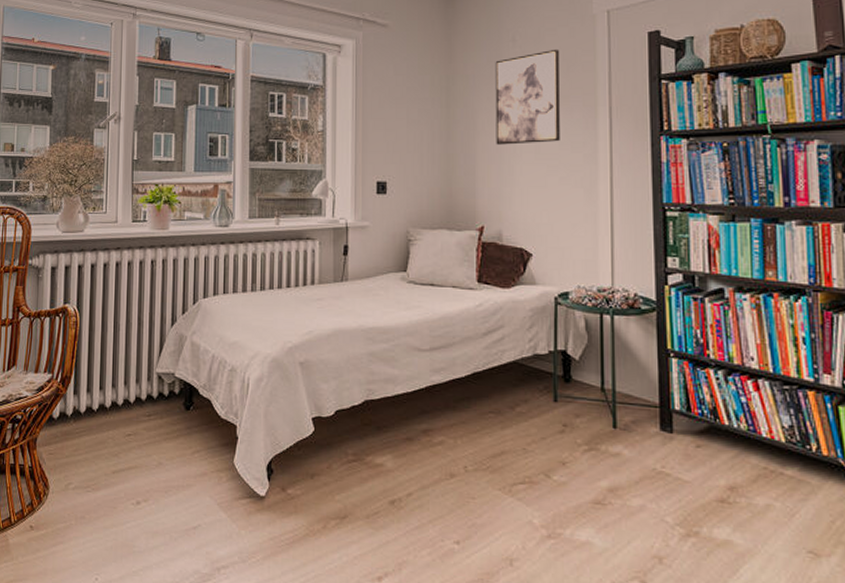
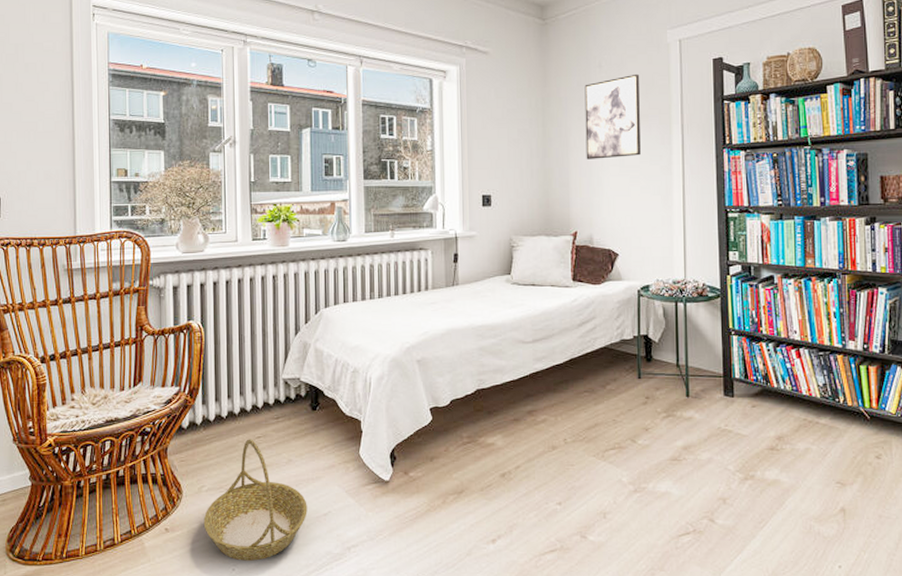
basket: none [68,436,176,572] -> present [203,439,308,561]

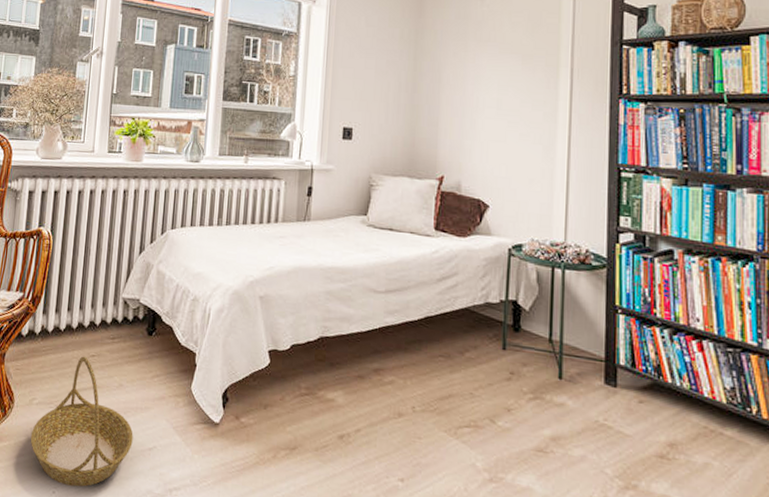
wall art: present [584,73,641,159] -> none [459,9,525,100]

